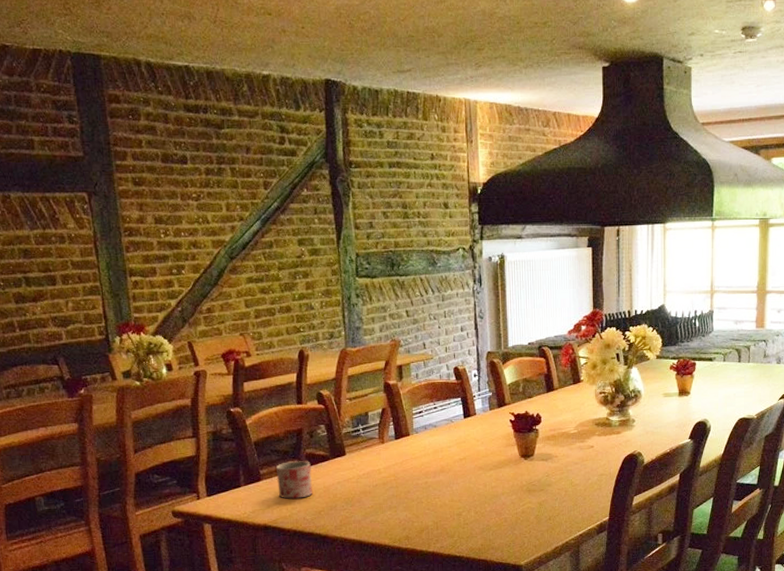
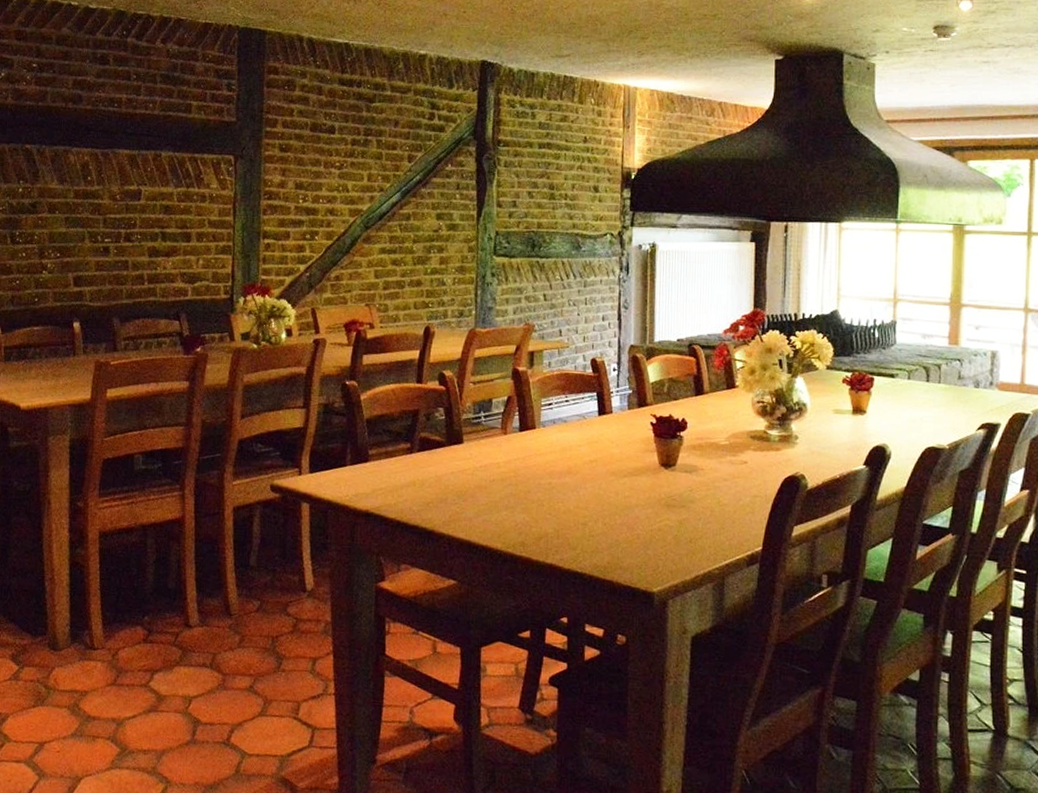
mug: present [275,460,312,499] -> none [385,444,424,486]

